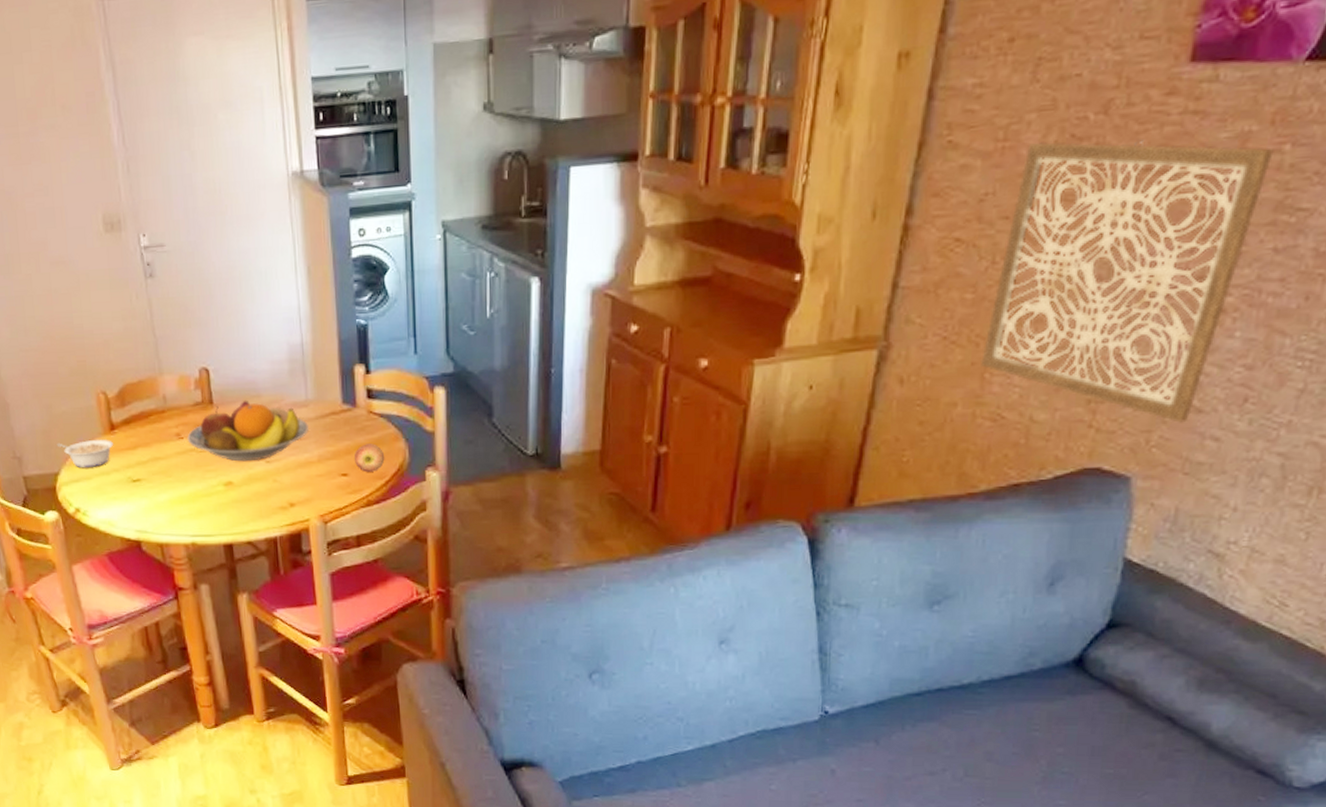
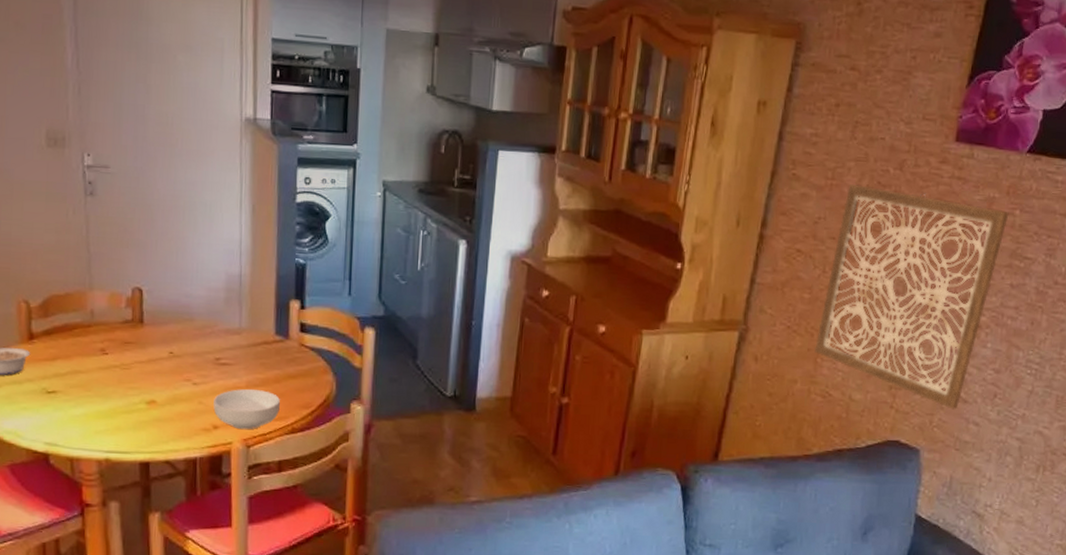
fruit bowl: present [187,400,308,462] -> none [112,322,239,382]
cereal bowl: none [288,463,353,506] -> present [213,389,280,430]
apple: present [355,443,385,472] -> none [283,374,313,401]

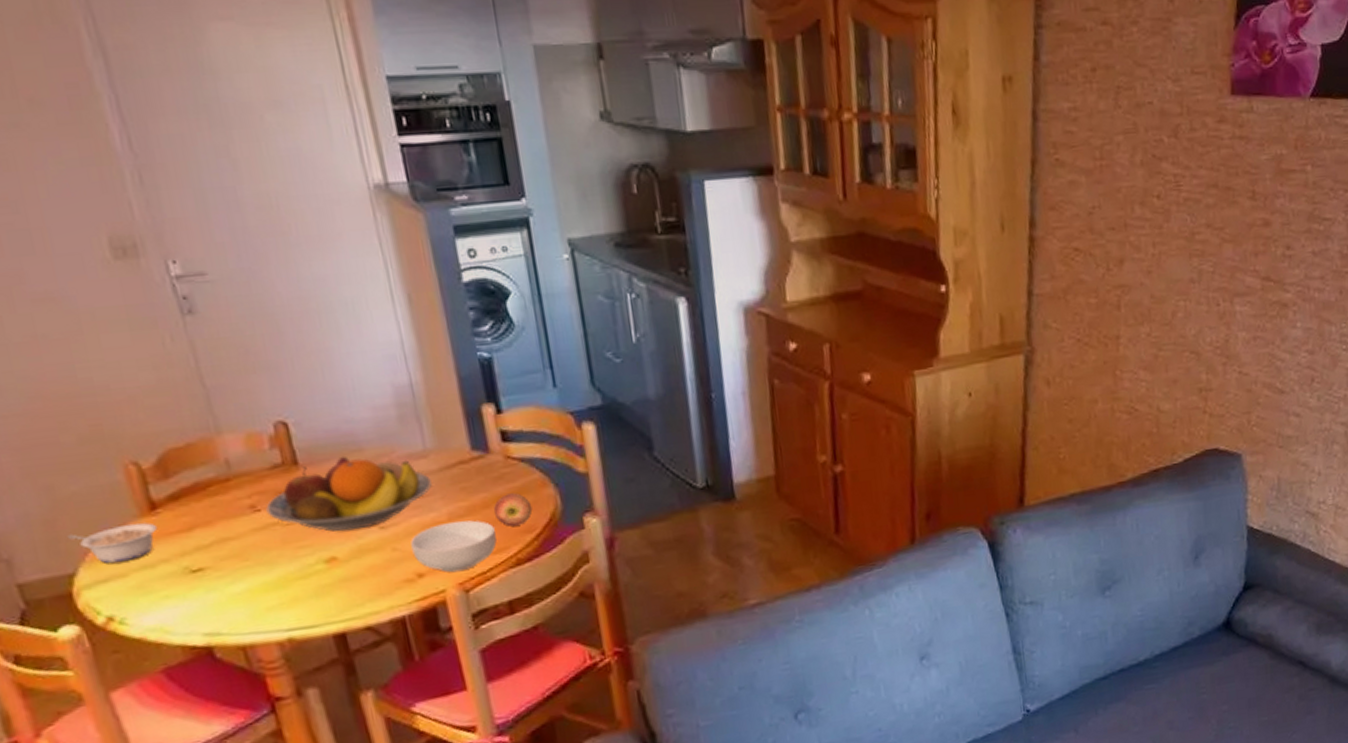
fruit bowl: none [112,322,239,382] -> present [266,456,432,532]
apple: none [283,374,313,401] -> present [494,493,533,526]
wall art: present [814,184,1009,410] -> none [1111,160,1301,404]

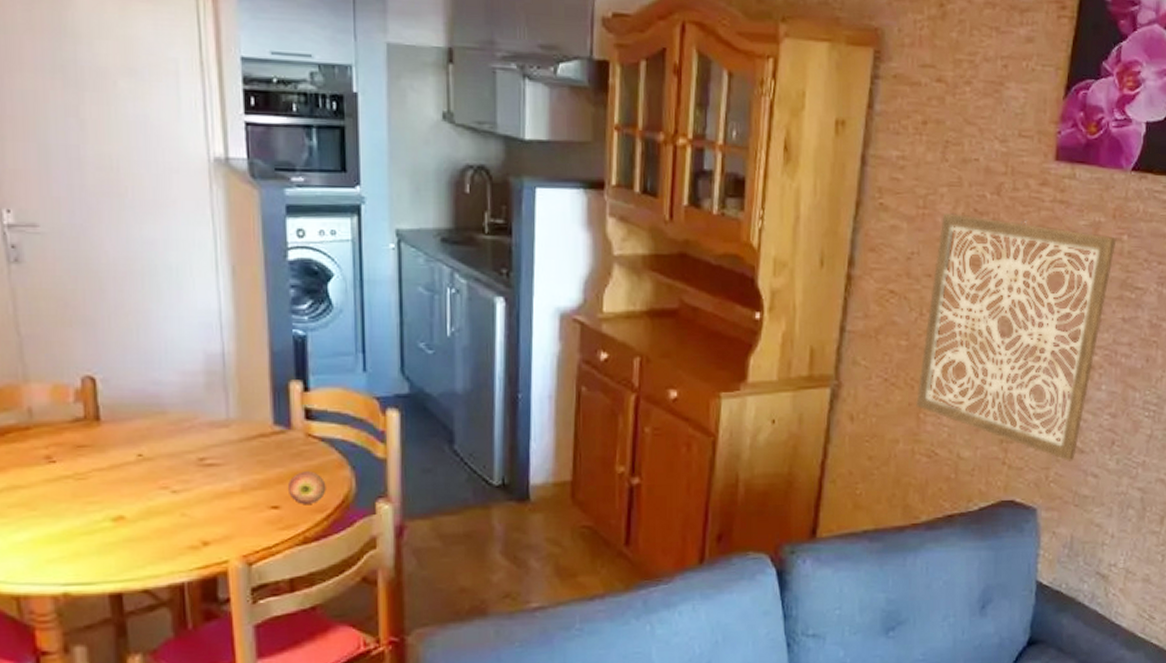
fruit bowl: present [266,456,432,532] -> none [61,416,229,492]
cereal bowl: present [410,520,497,573] -> none [200,494,286,544]
wall art: none [1111,160,1301,404] -> present [916,213,1117,461]

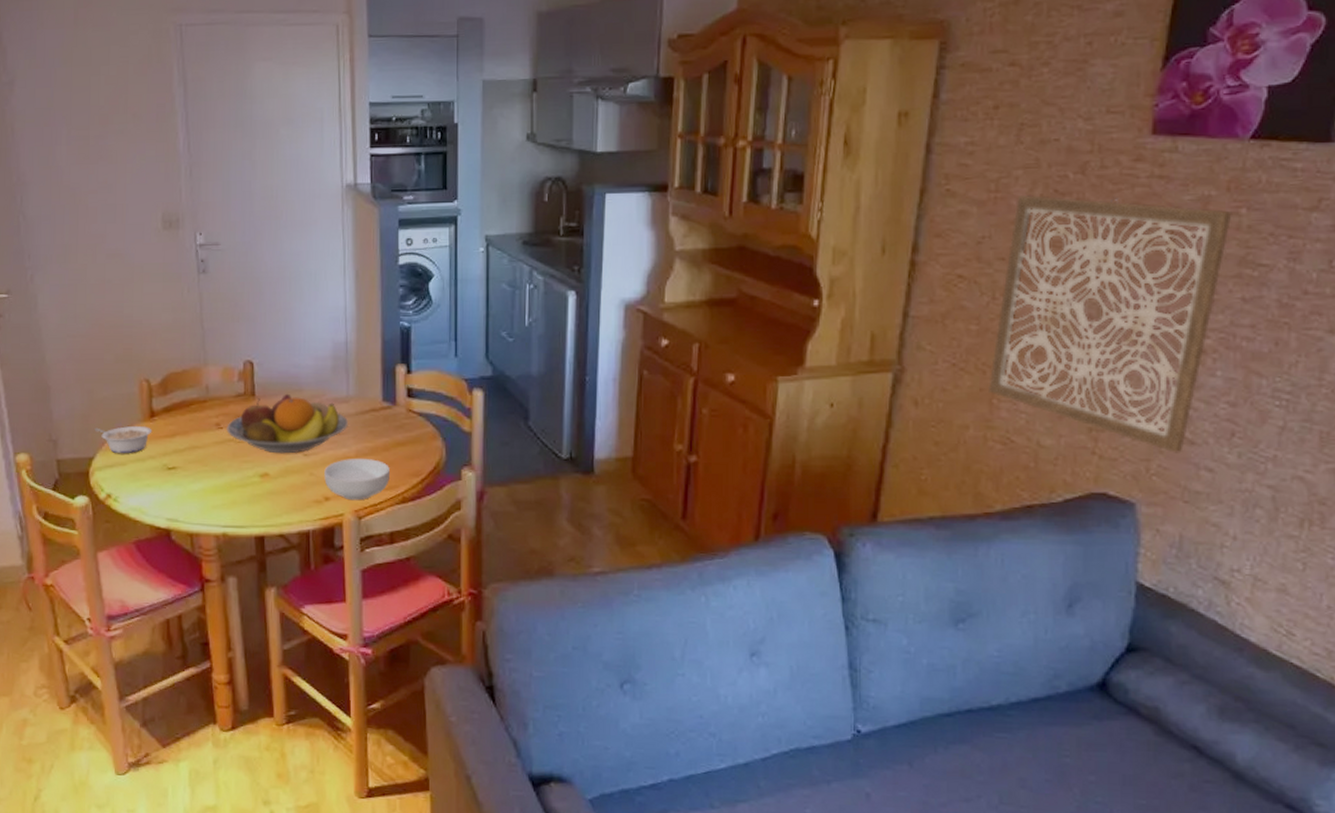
fruit bowl: none [61,416,229,492] -> present [227,393,348,454]
cereal bowl: none [200,494,286,544] -> present [324,459,390,501]
apple: present [288,471,326,504] -> none [392,441,422,469]

